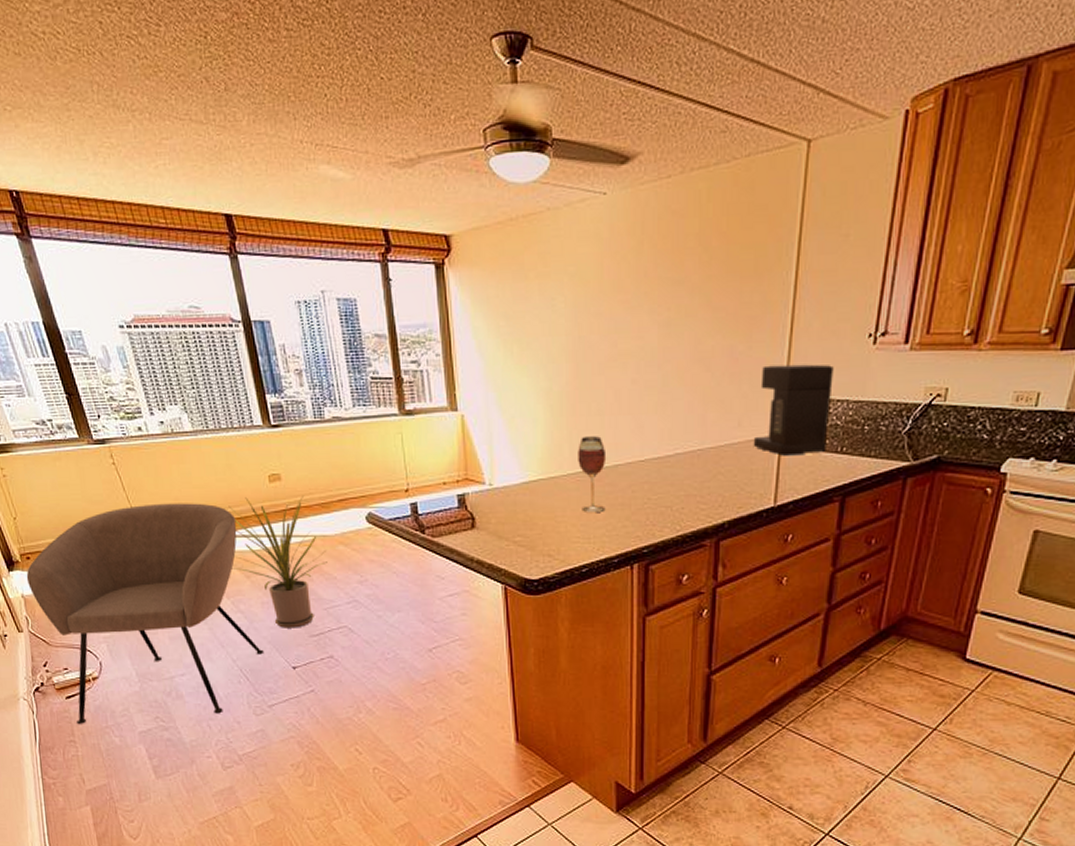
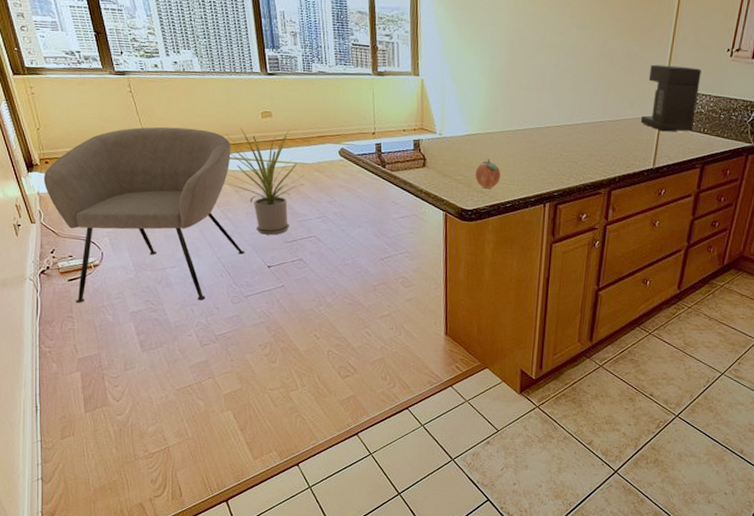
fruit: none [539,511,572,549] -> present [475,158,501,188]
wineglass: present [578,436,607,514] -> none [509,104,532,163]

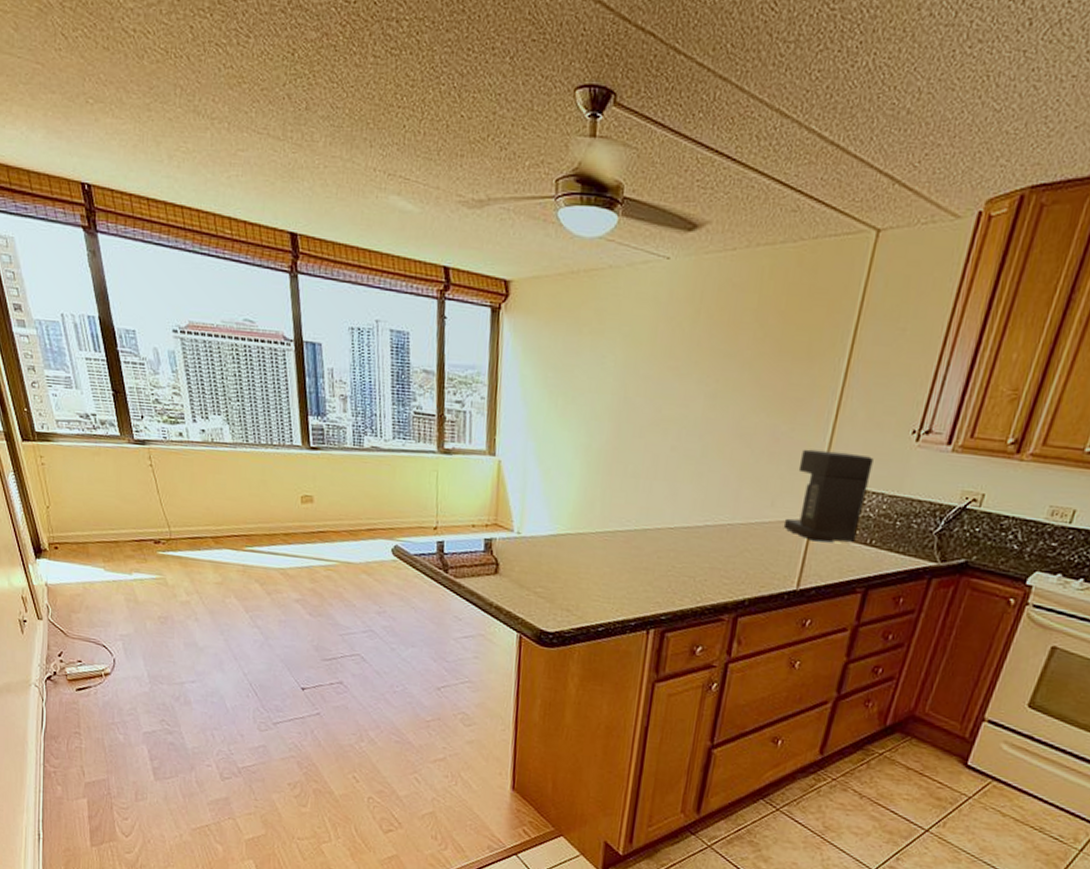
armchair: present [43,127,245,303] -> none [52,509,276,725]
house plant: present [224,128,305,235] -> none [254,515,349,650]
fruit: present [475,158,501,188] -> none [560,567,594,606]

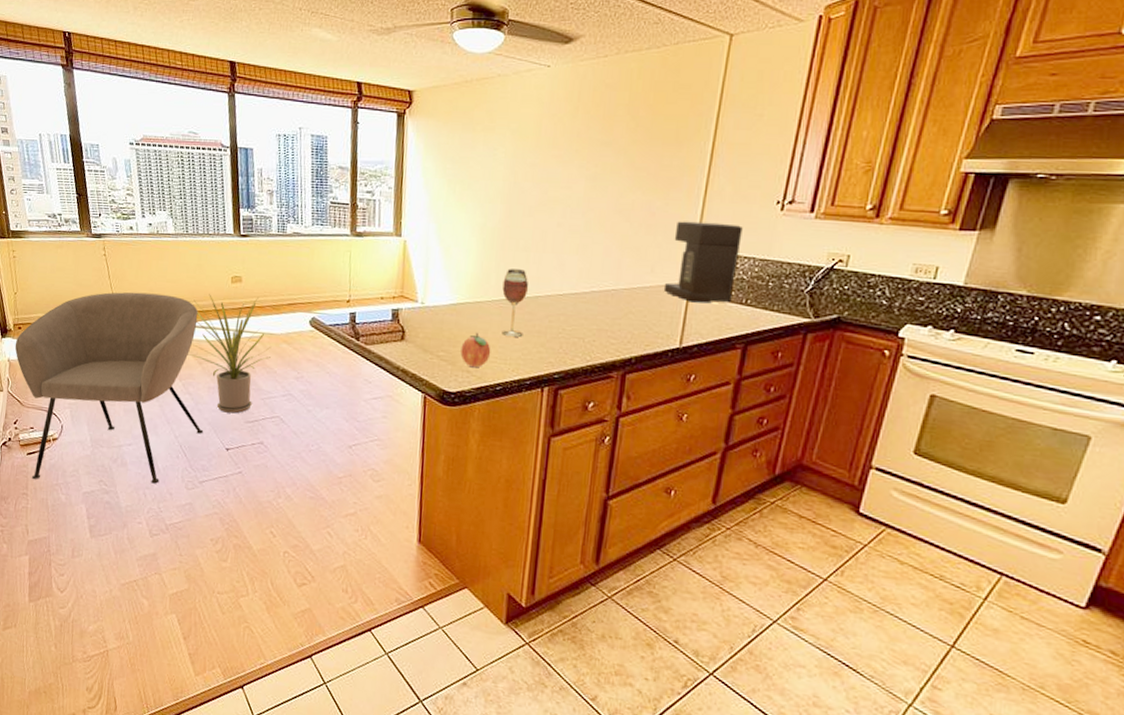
armchair: none [52,509,276,725] -> present [14,292,204,484]
house plant: none [254,515,349,650] -> present [188,294,272,414]
fruit: none [560,567,594,606] -> present [460,332,491,367]
wineglass: none [605,497,637,574] -> present [501,269,529,338]

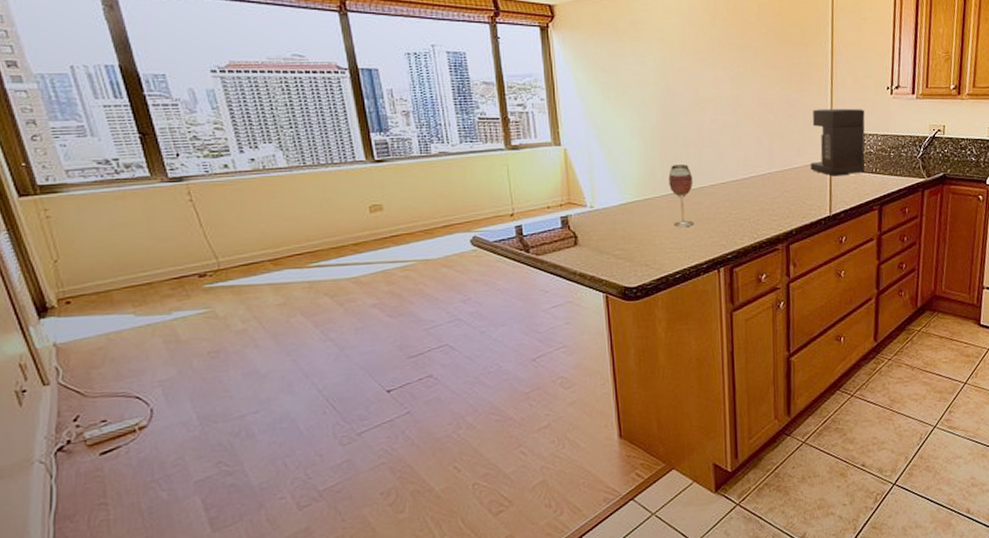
armchair: present [14,292,204,484] -> none [62,235,356,483]
house plant: present [188,294,272,414] -> none [323,223,429,353]
fruit: present [460,332,491,367] -> none [636,227,666,260]

